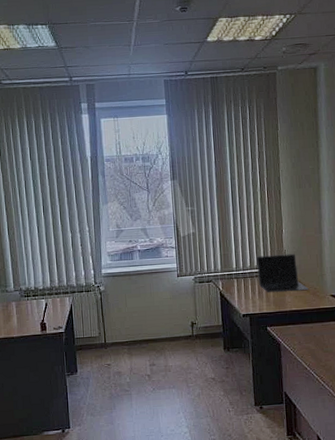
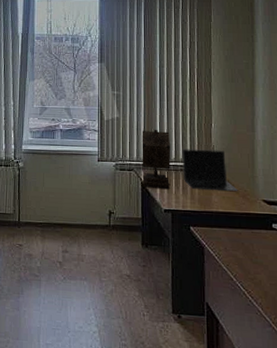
desk lamp: none [217,240,247,297] -> present [142,129,171,190]

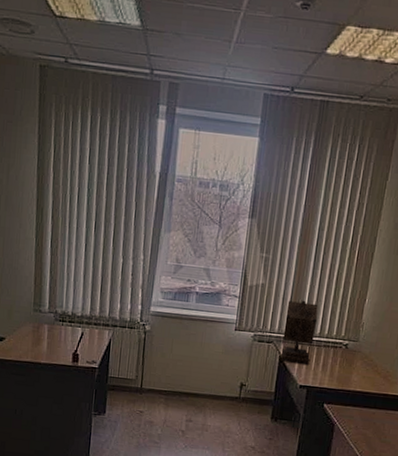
laptop: present [182,149,238,192] -> none [325,323,380,372]

